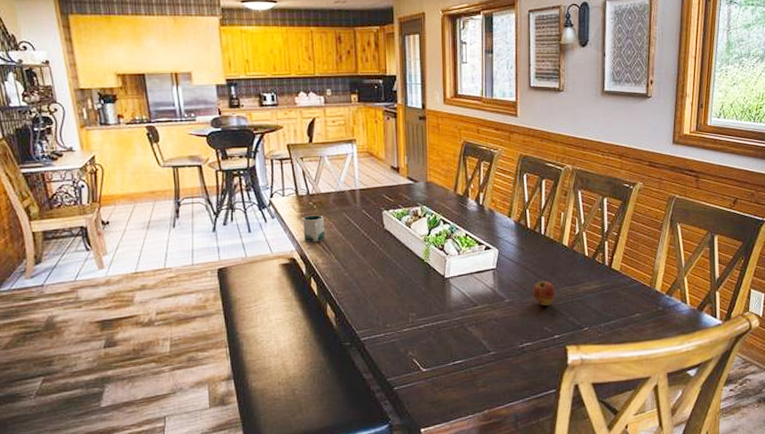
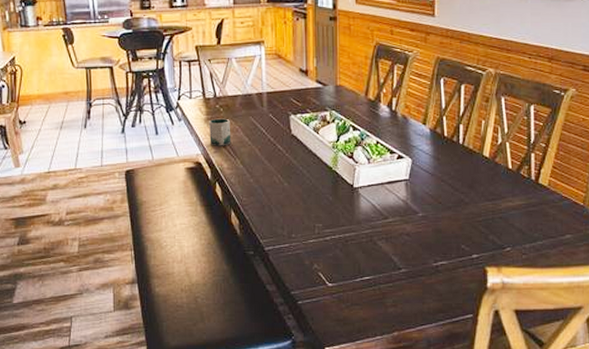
fruit: present [533,280,555,306] -> none [449,194,474,222]

